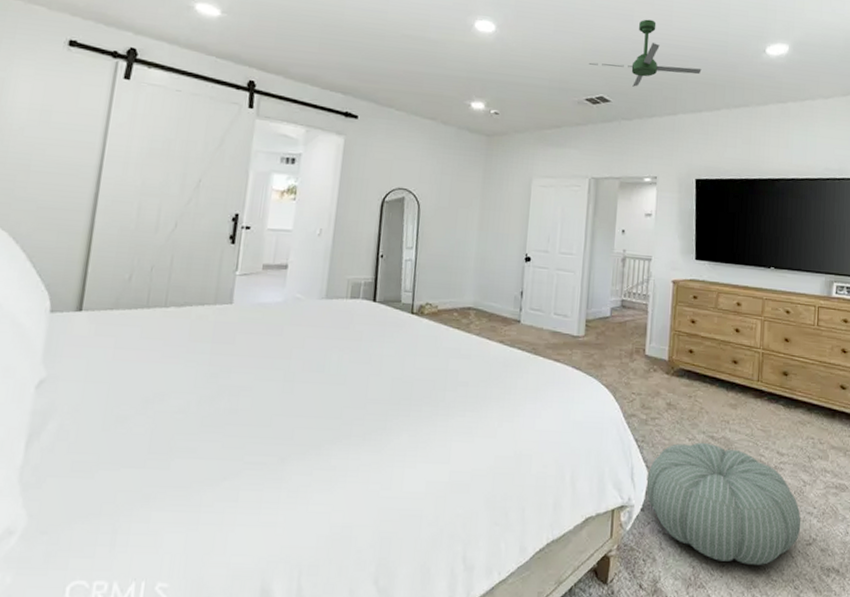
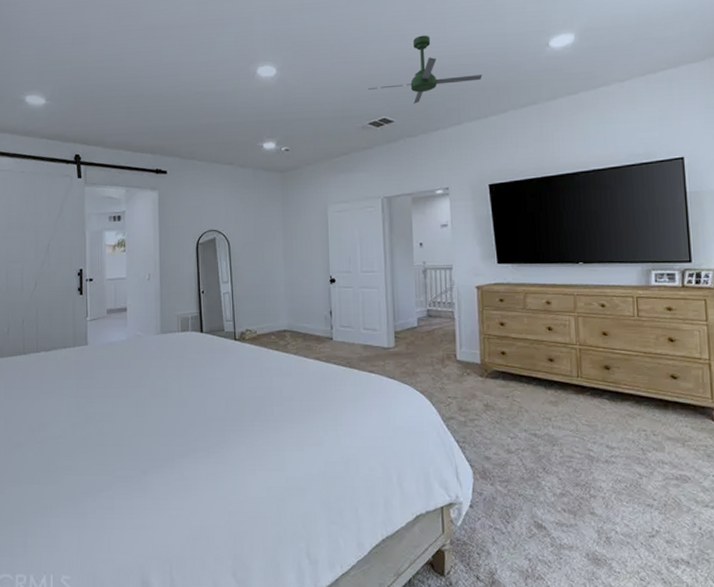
pouf: present [646,442,801,565] -> none [472,440,641,557]

